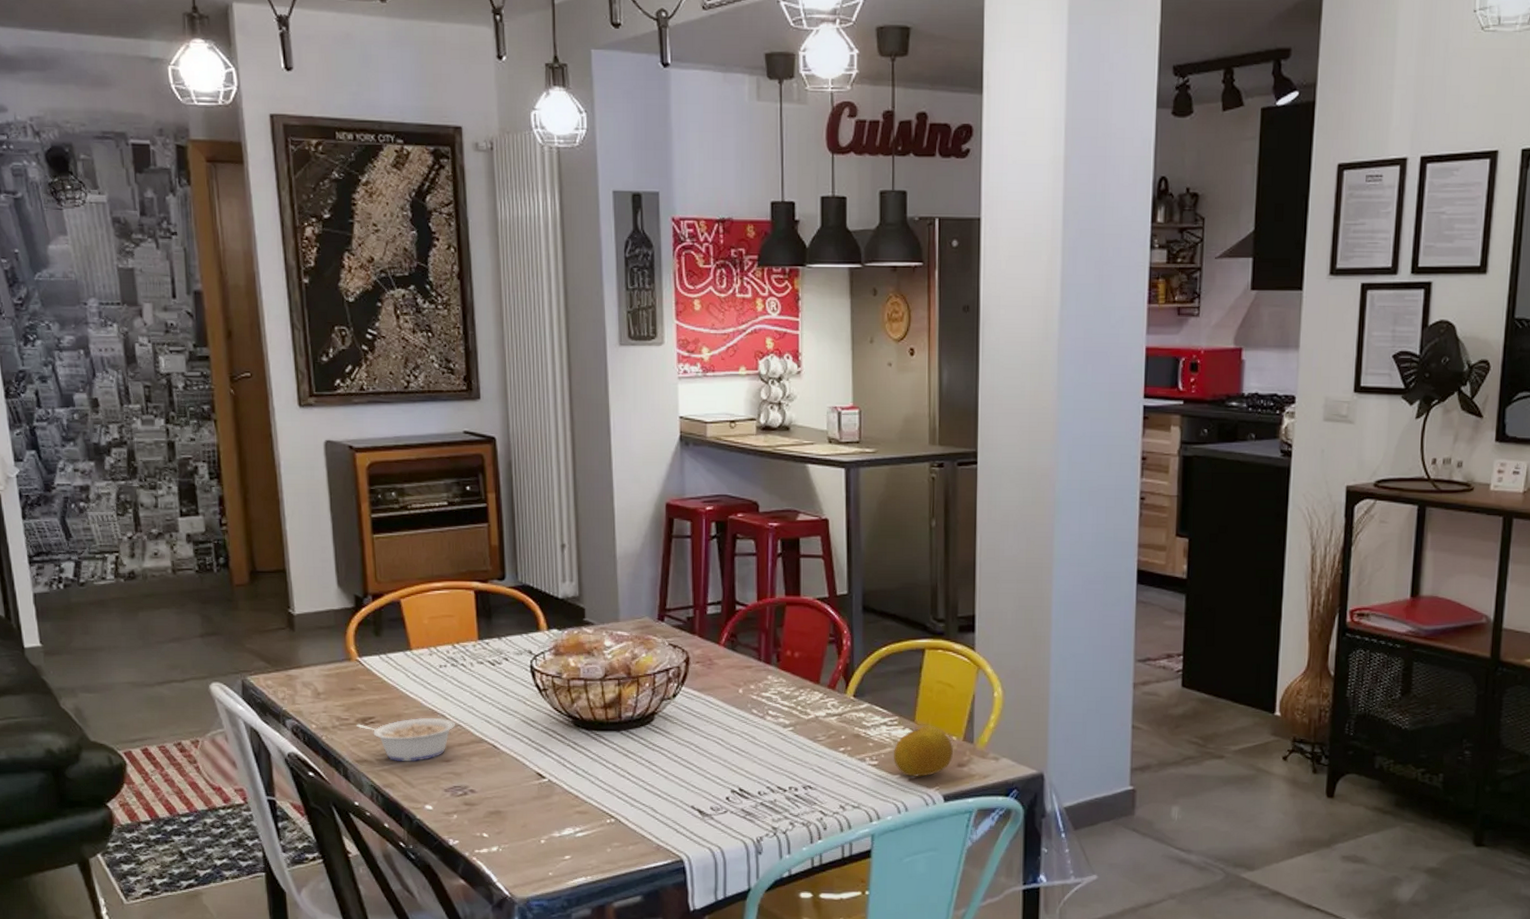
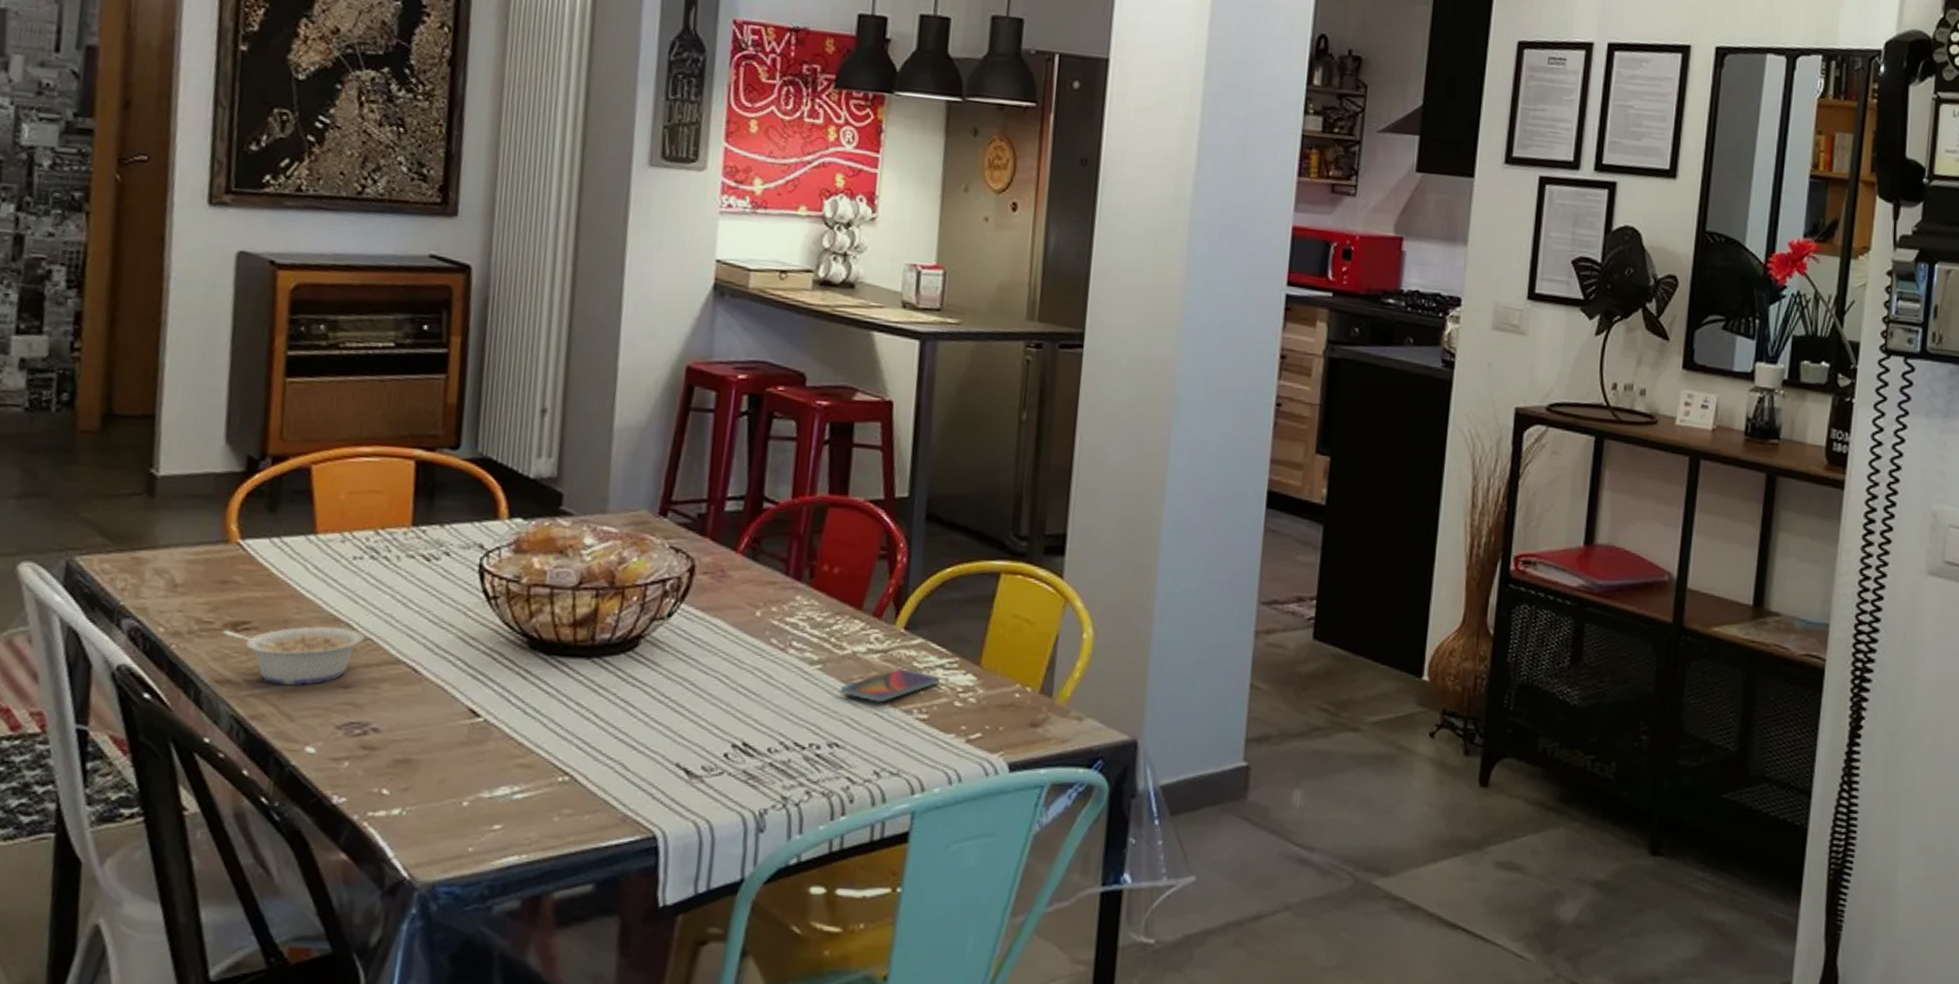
smartphone: none [808,727,884,754] -> present [839,669,940,703]
fruit: present [893,725,954,778] -> none [948,671,1027,739]

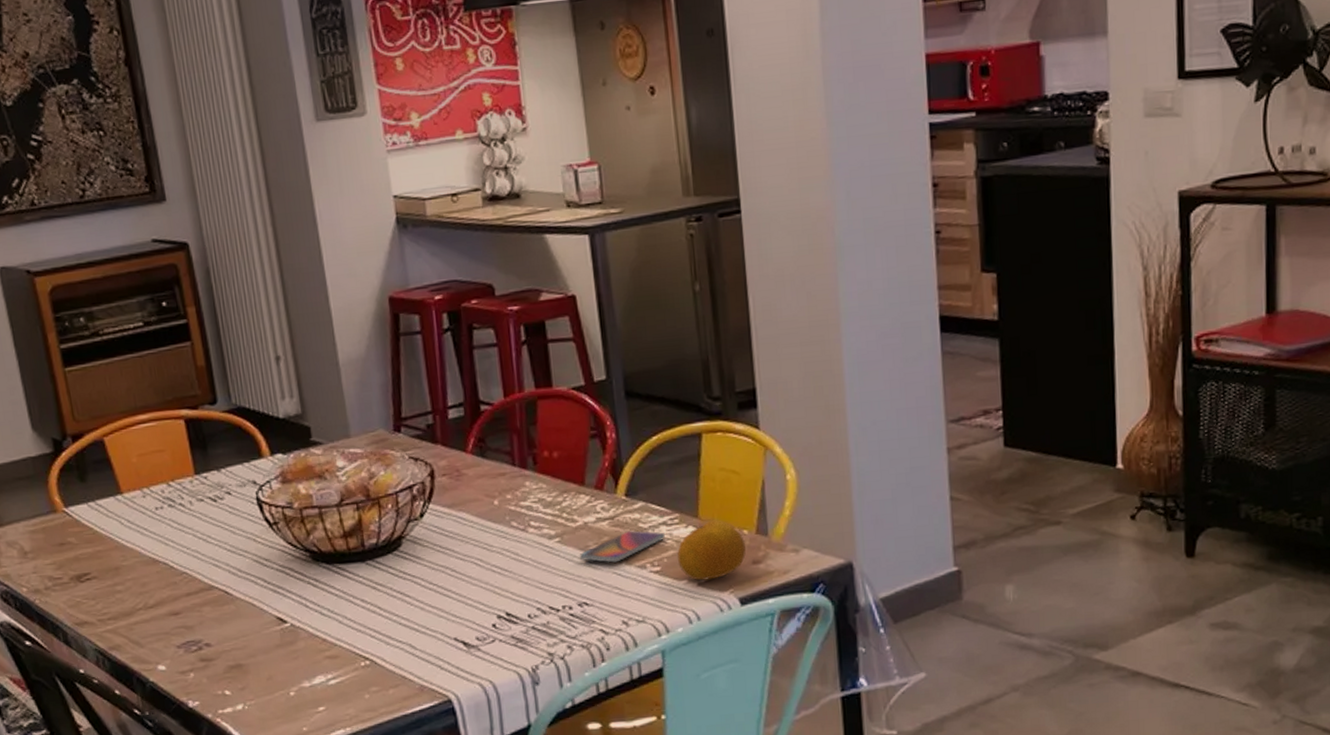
legume: present [223,625,364,686] -> none [71,566,181,621]
fruit: none [948,671,1027,739] -> present [676,520,746,581]

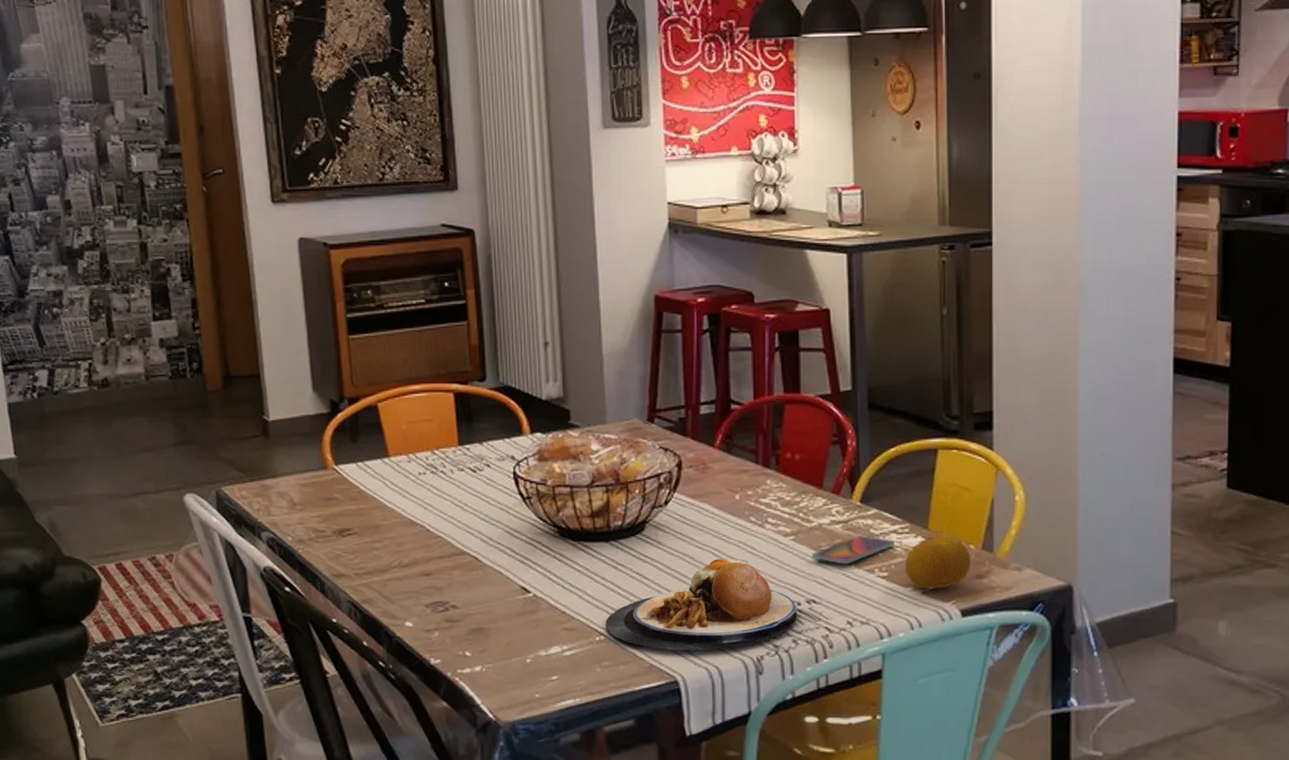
plate: none [369,566,570,669] -> present [605,558,797,650]

